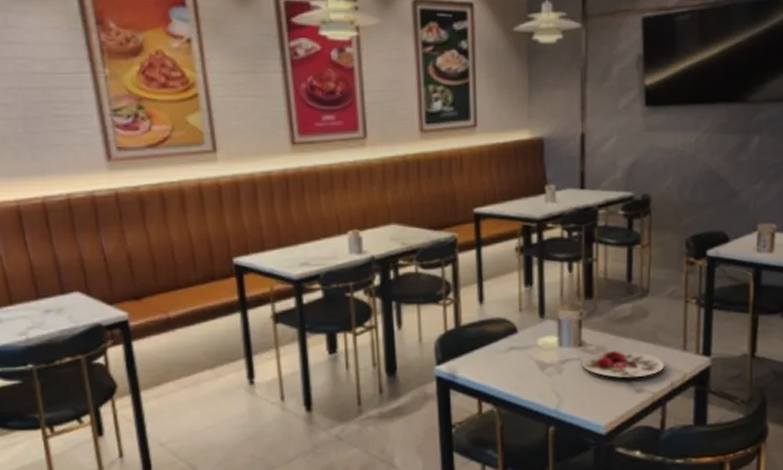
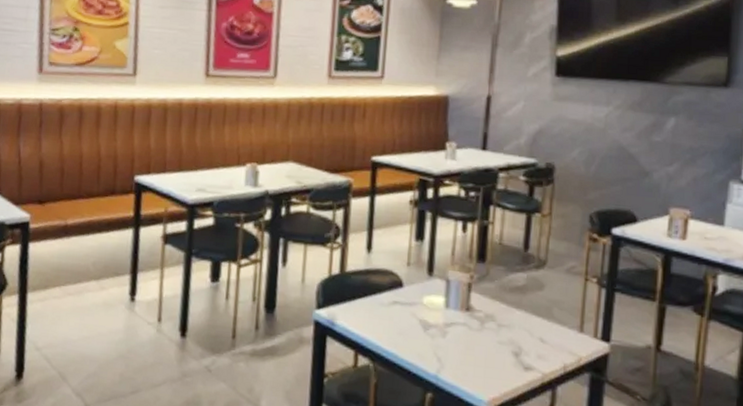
plate: present [581,350,665,379] -> none [467,319,558,354]

